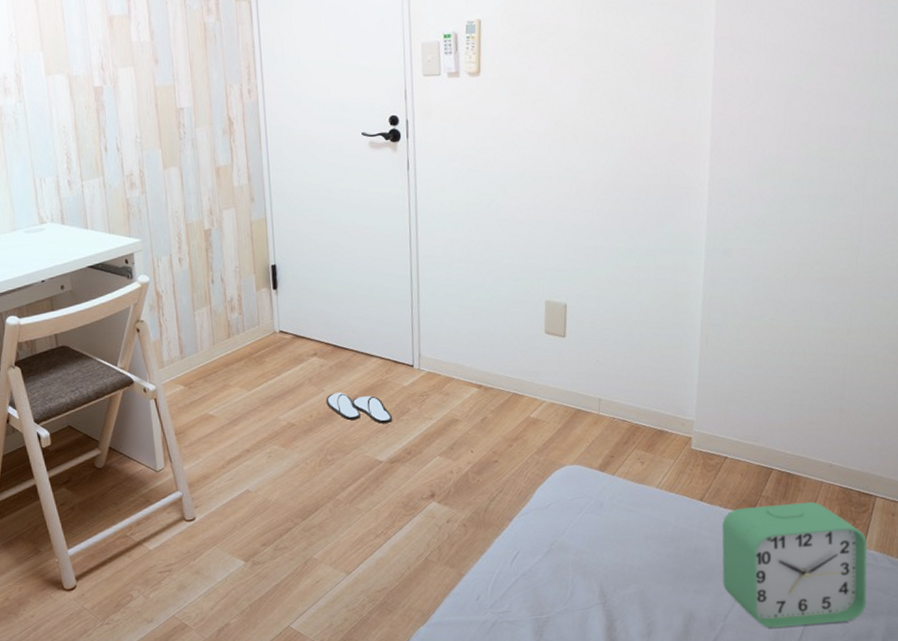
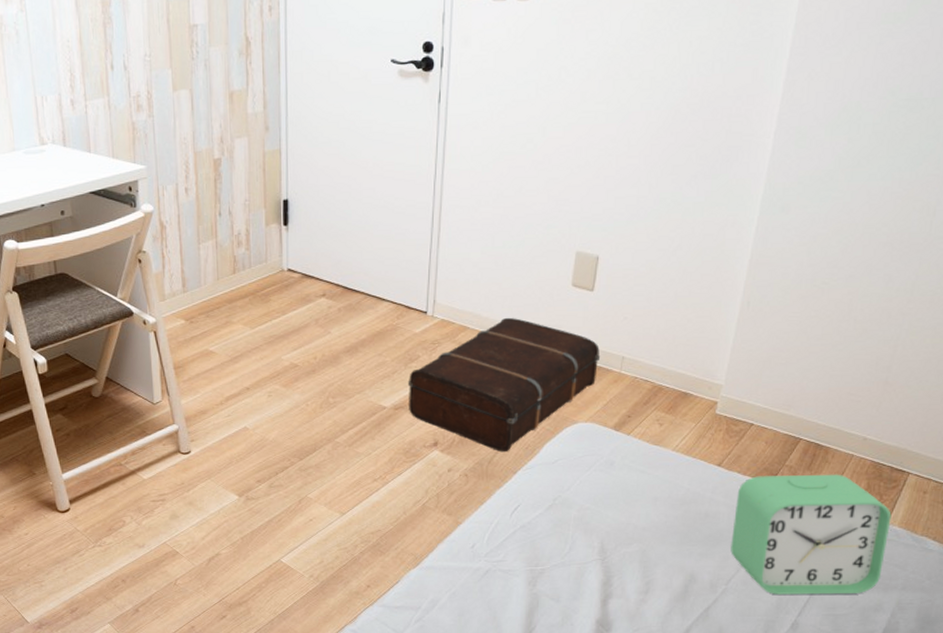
slippers: present [326,392,392,423] -> none [331,335,399,369]
suitcase: none [401,366,579,499] -> present [407,317,601,451]

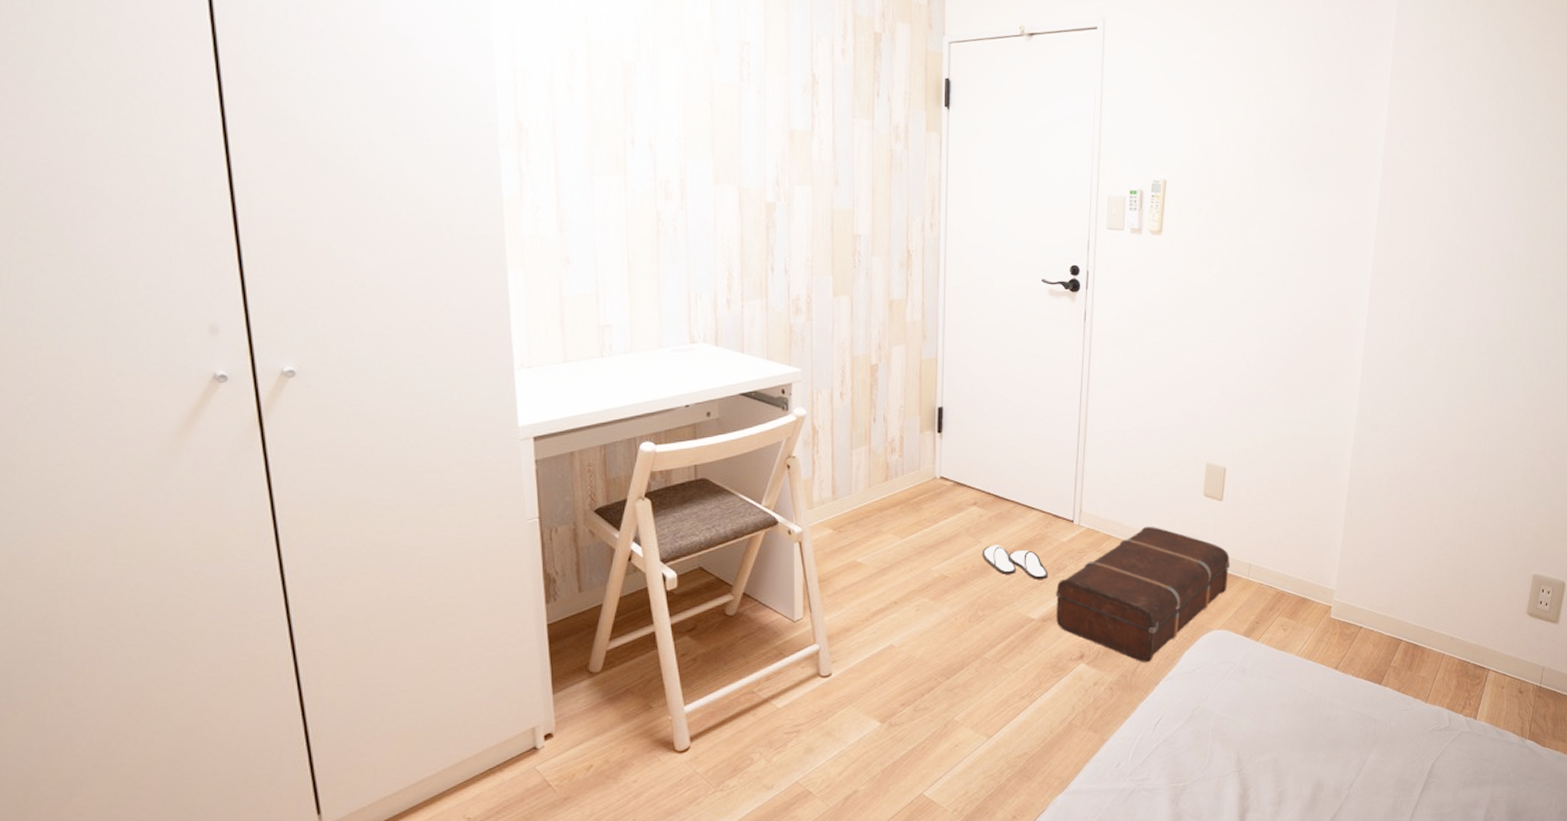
slippers: none [331,335,399,369] -> present [982,545,1047,579]
alarm clock: present [731,474,892,595] -> none [1350,673,1479,797]

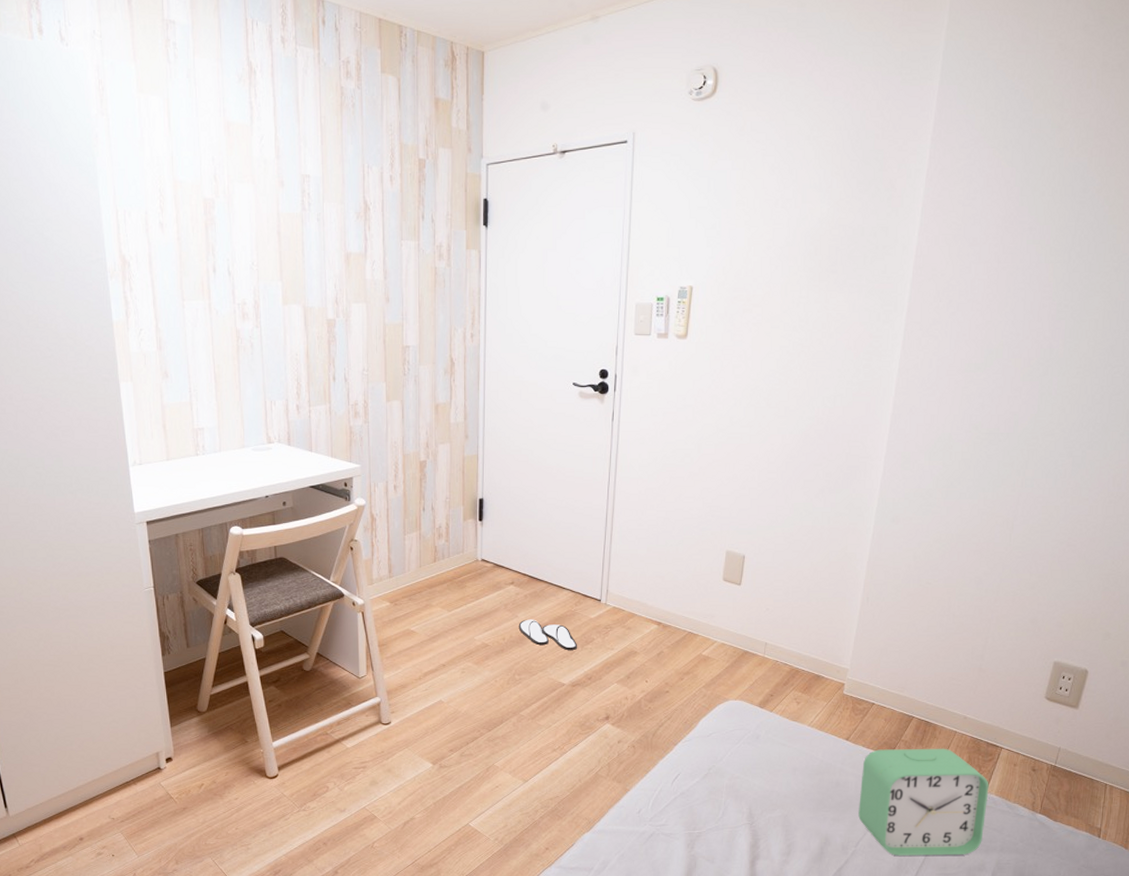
suitcase: present [1055,526,1231,662] -> none [583,606,747,725]
alarm clock: none [1350,673,1479,797] -> present [858,748,989,856]

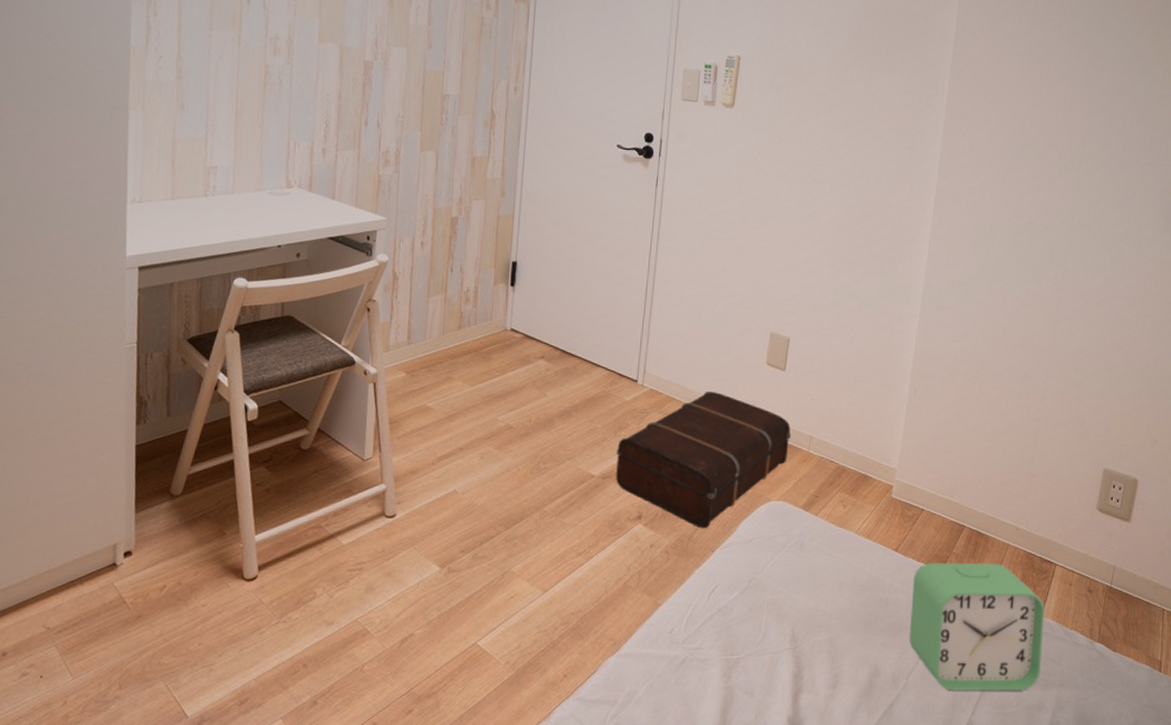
slippers: present [518,619,577,650] -> none [546,399,610,436]
suitcase: none [583,606,747,725] -> present [616,391,792,528]

